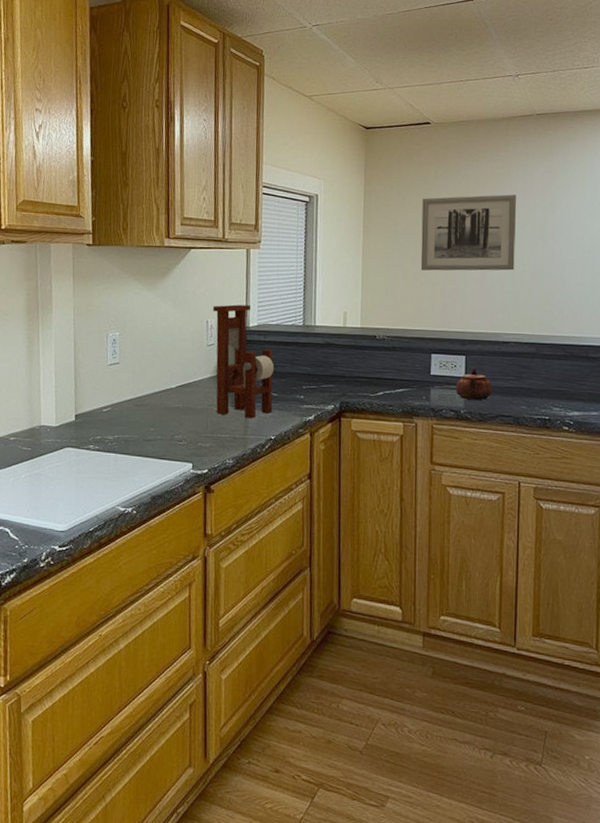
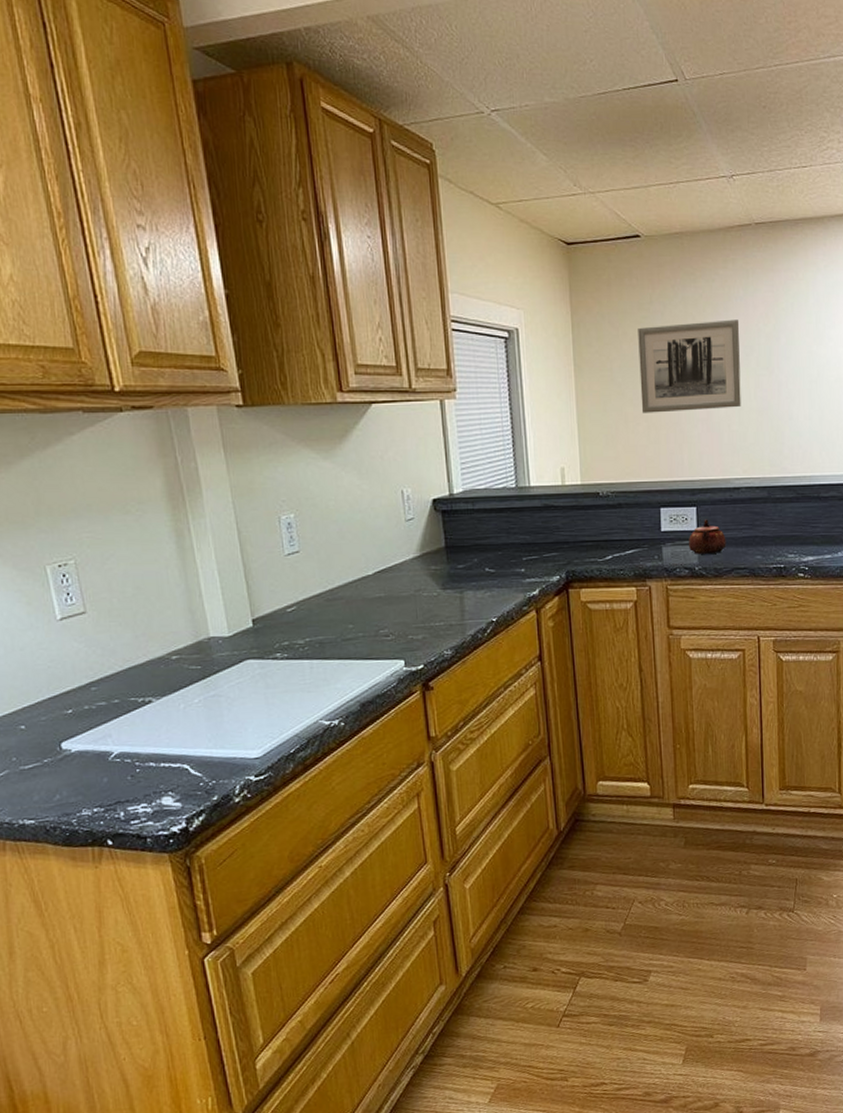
paper towel holder: present [213,304,275,418] -> none [407,468,491,600]

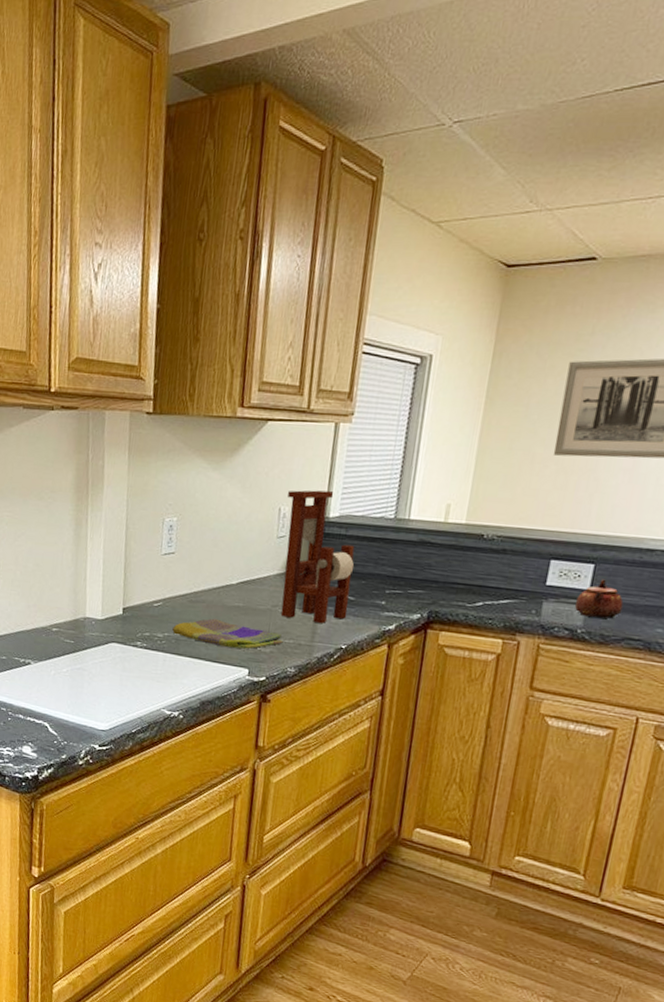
dish towel: none [313,613,434,642] -> present [172,618,283,649]
paper towel holder: none [407,468,491,600] -> present [280,490,355,623]

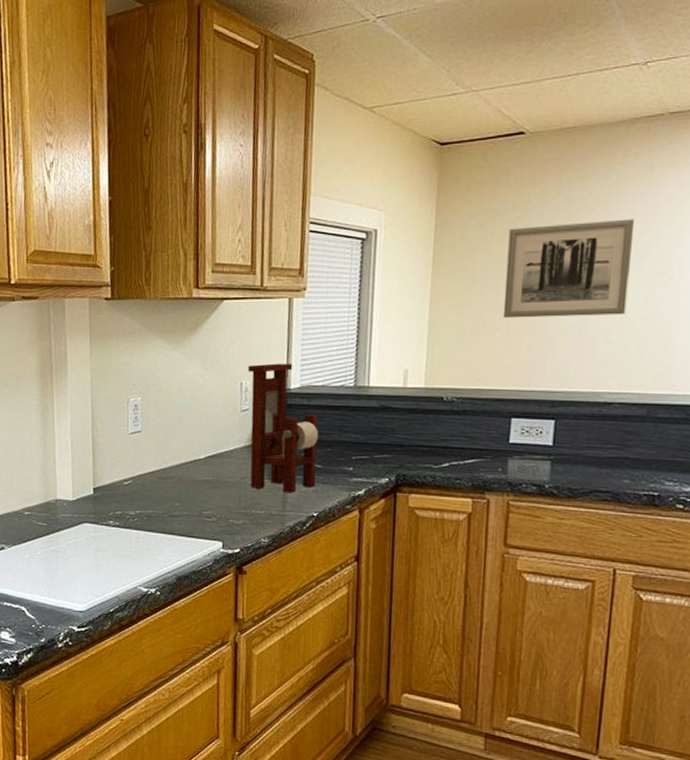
dish towel: present [172,618,283,649] -> none [144,493,255,522]
teapot: present [575,579,624,619] -> none [540,434,588,472]

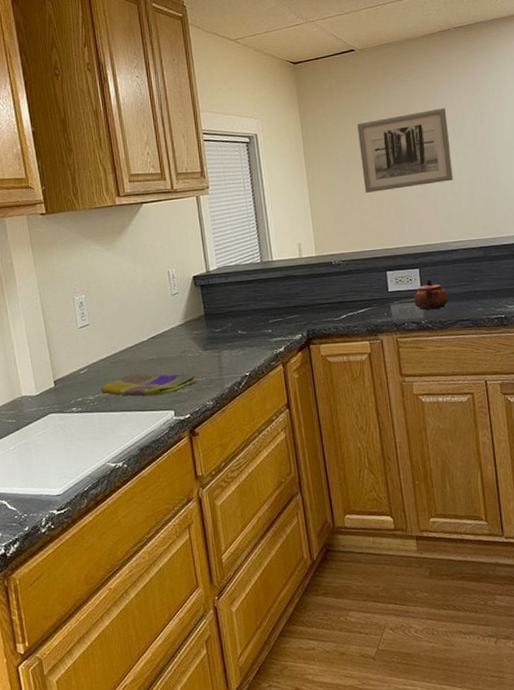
dish towel: none [144,493,255,522] -> present [101,373,198,397]
paper towel holder: present [248,363,319,492] -> none [172,250,244,360]
teapot: none [540,434,588,472] -> present [414,278,449,310]

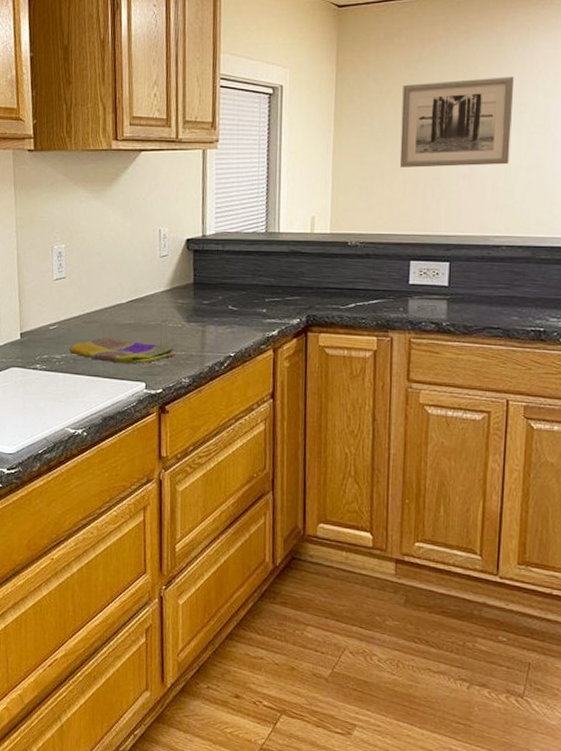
teapot: present [414,278,449,310] -> none [438,275,480,311]

